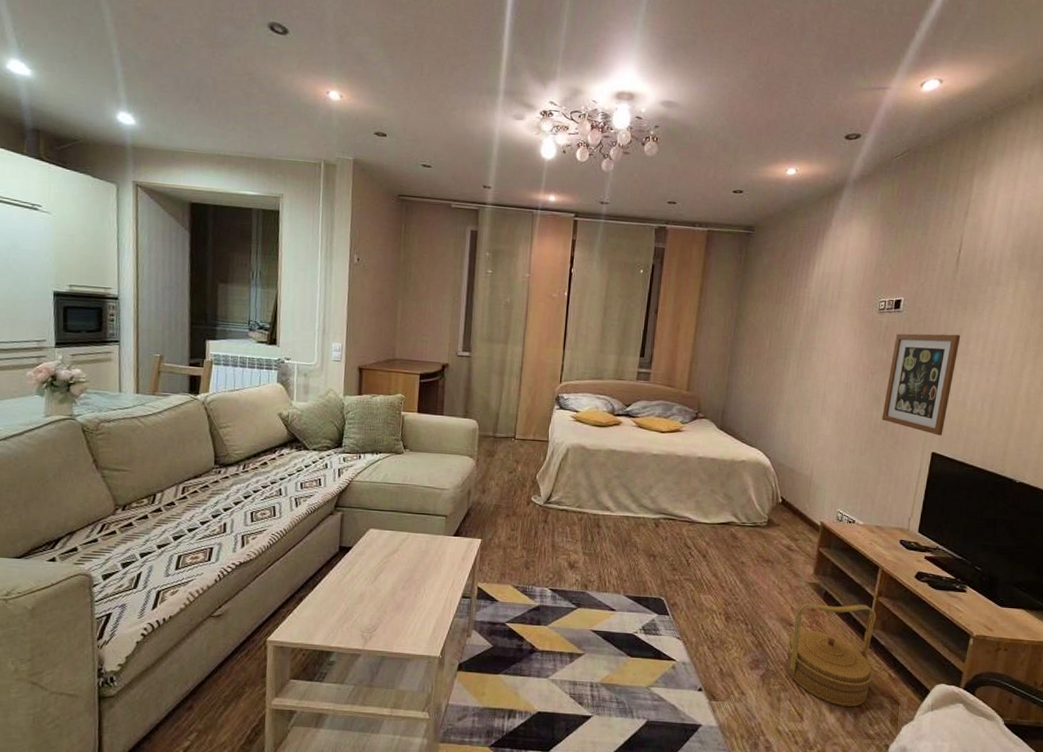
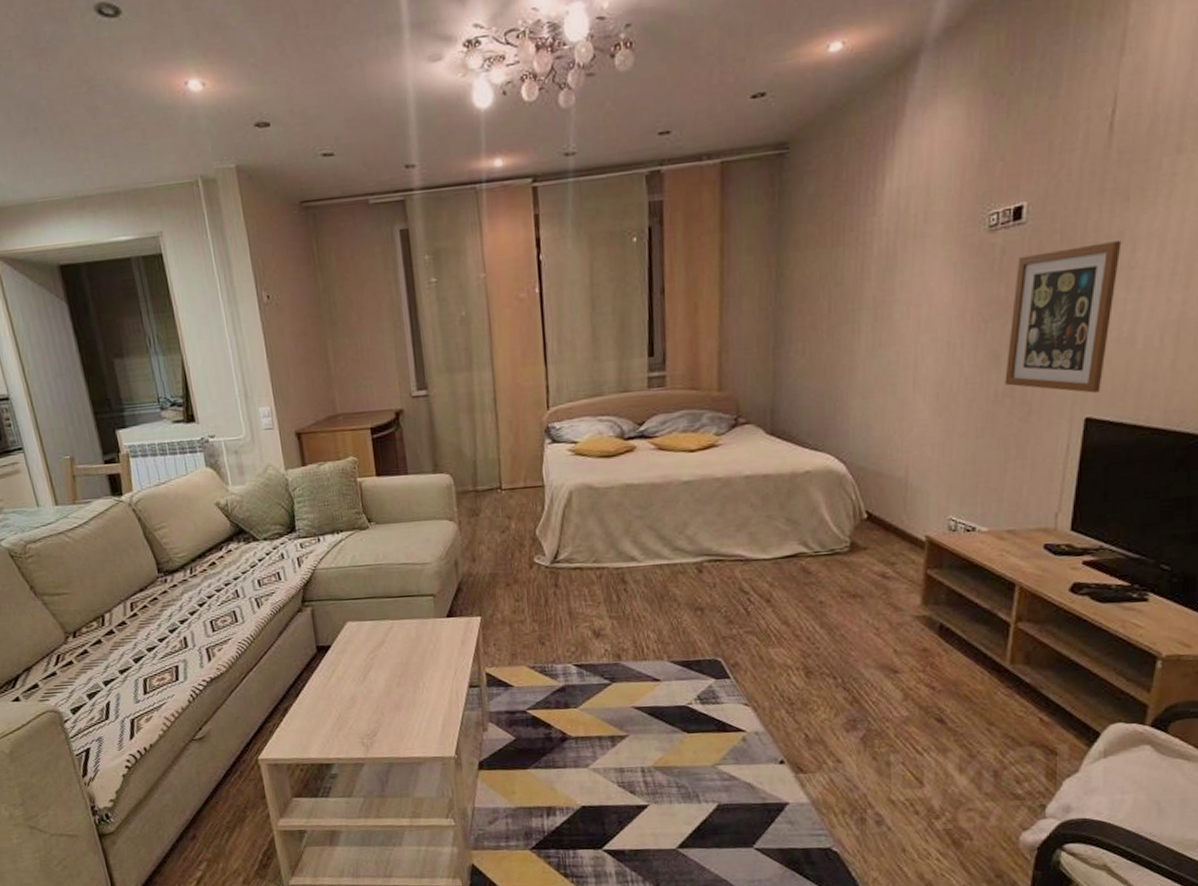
basket: present [786,602,877,707] -> none [893,634,1017,764]

